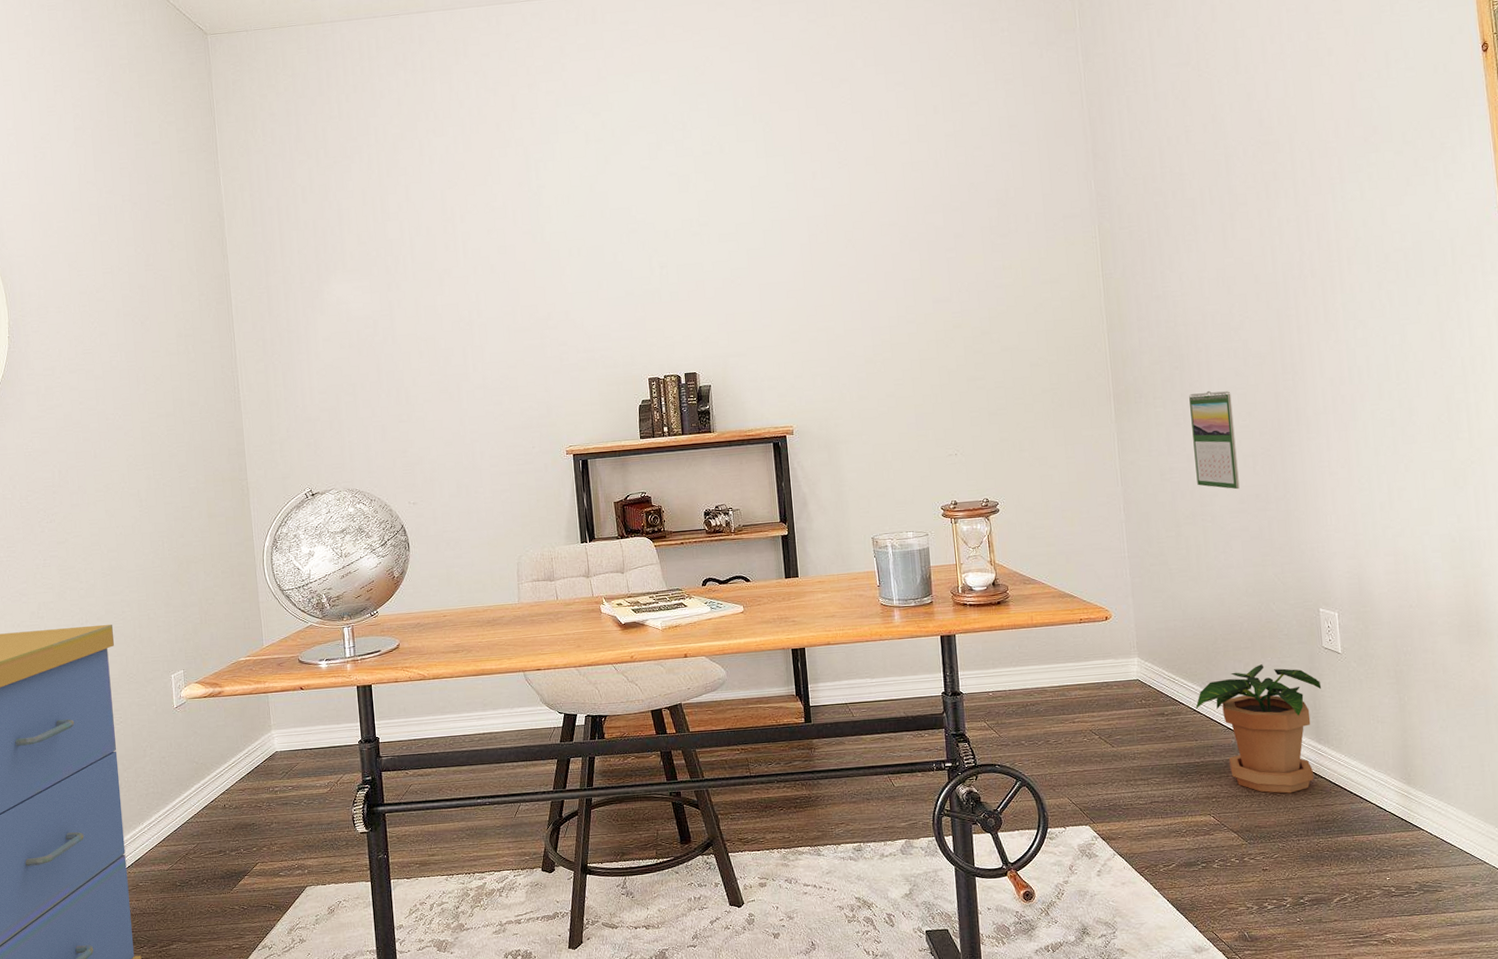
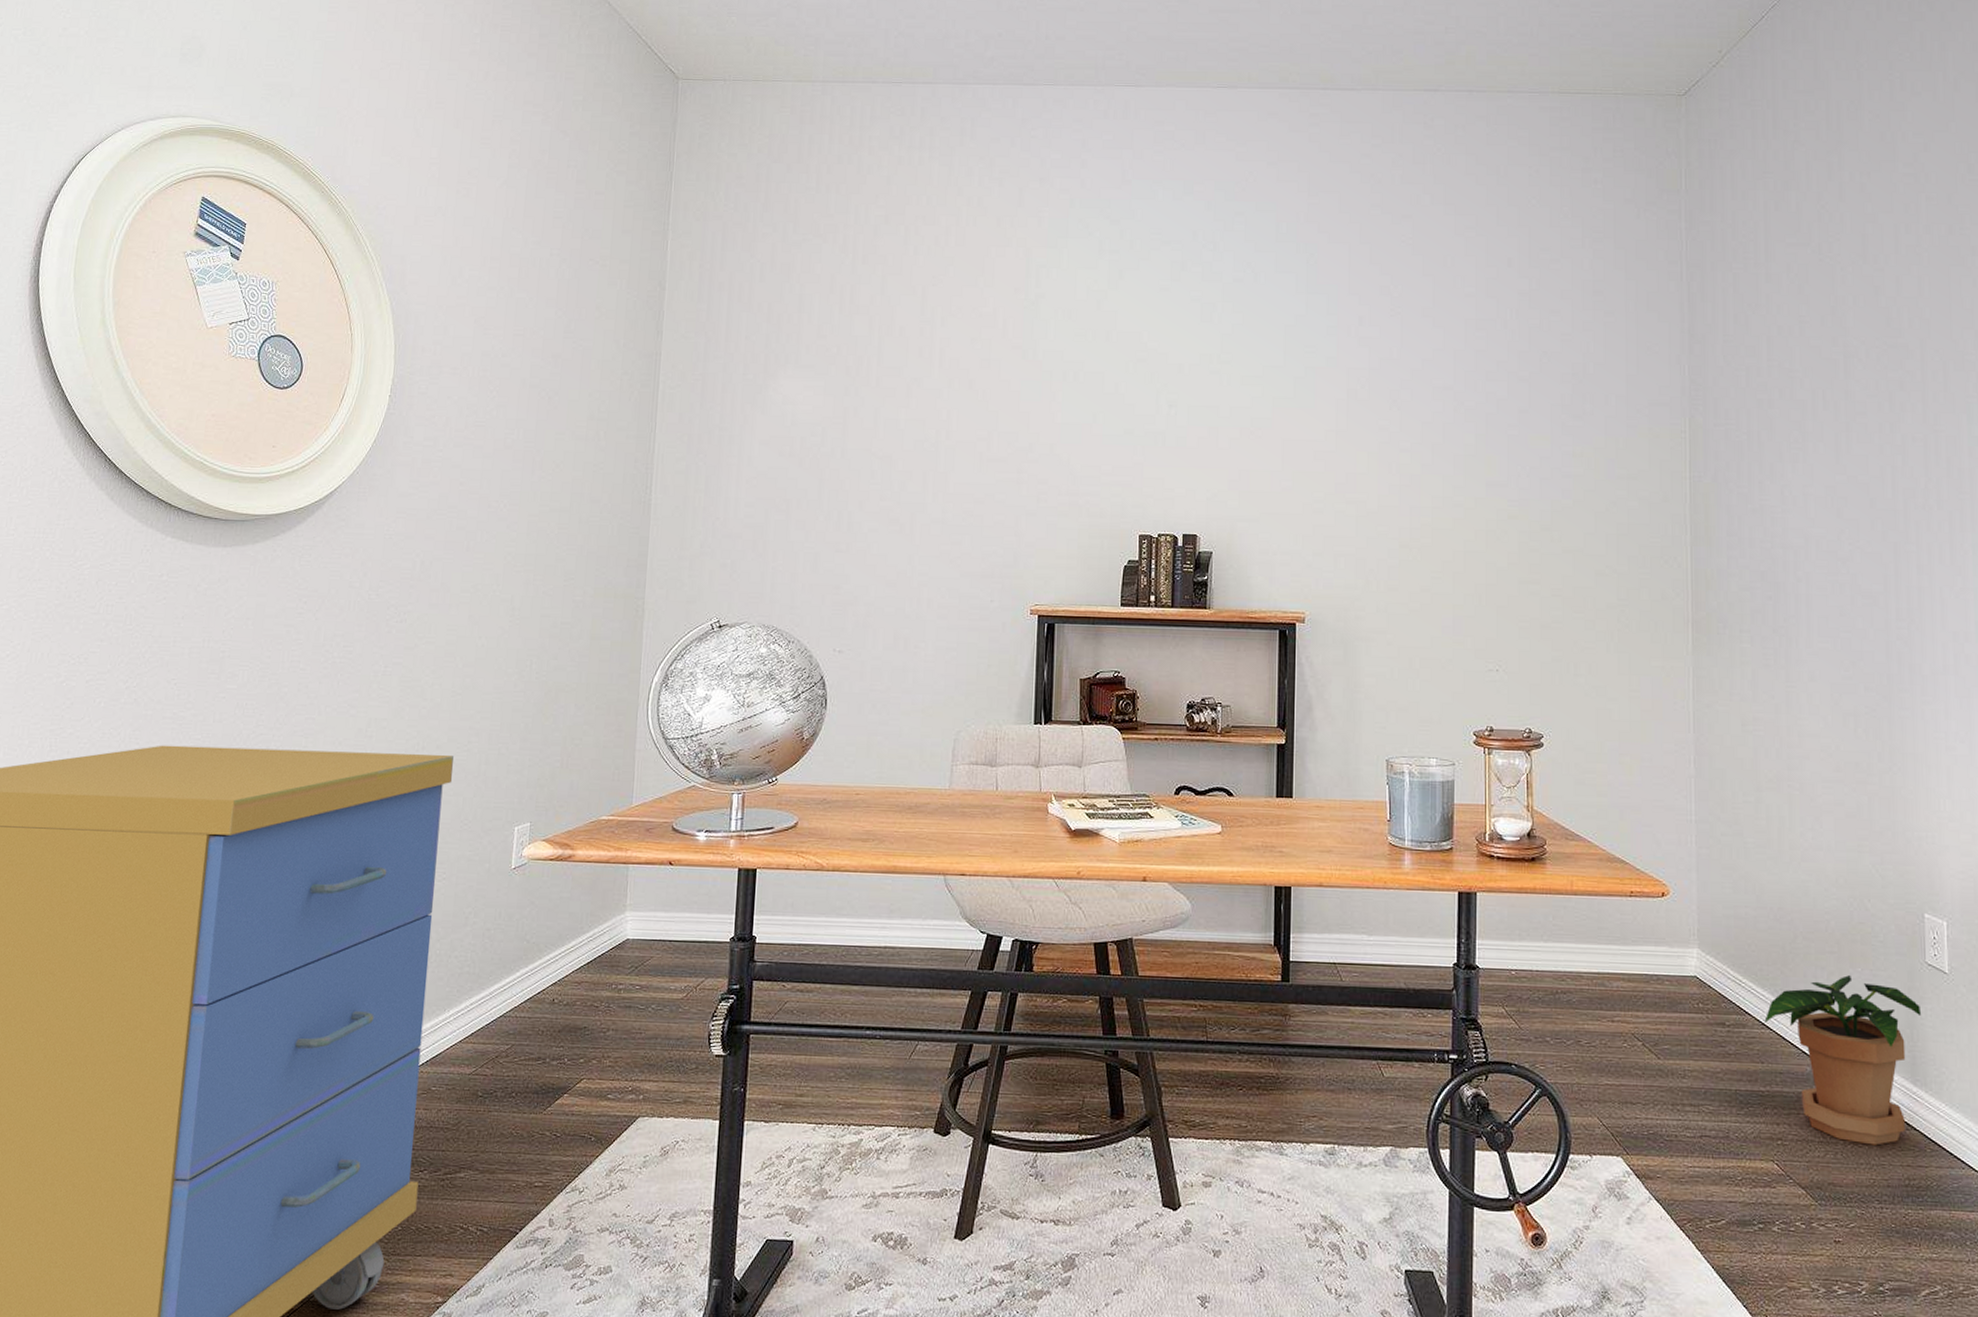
calendar: present [1189,390,1240,490] -> none [1783,629,1836,754]

